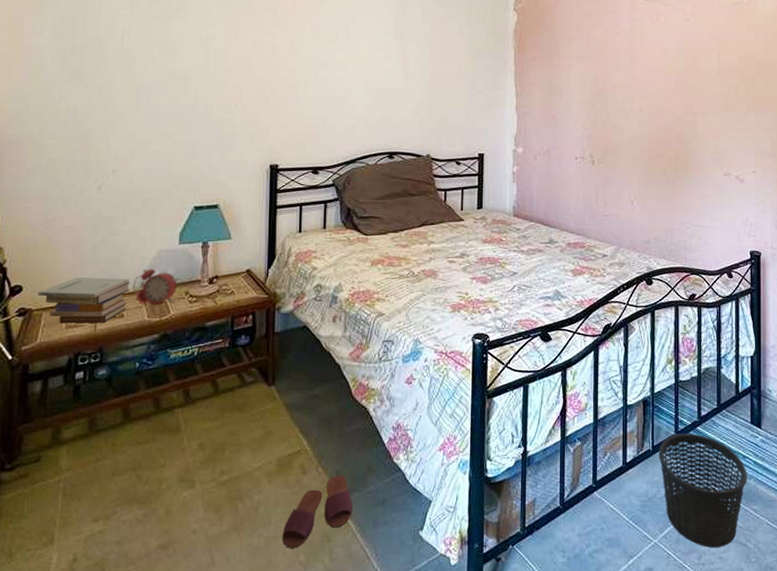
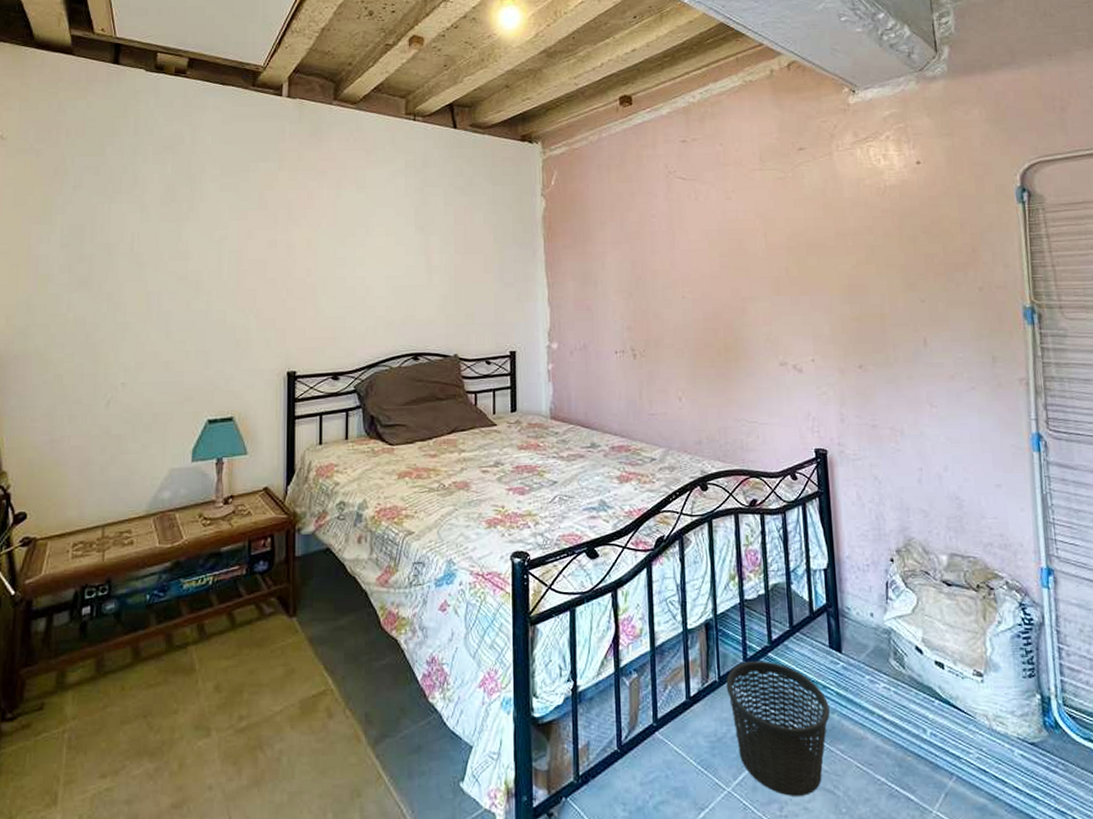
books: present [38,278,130,324] -> none [43,501,140,553]
alarm clock: present [132,268,180,303] -> none [143,489,193,528]
slippers: present [282,474,353,548] -> none [307,717,385,805]

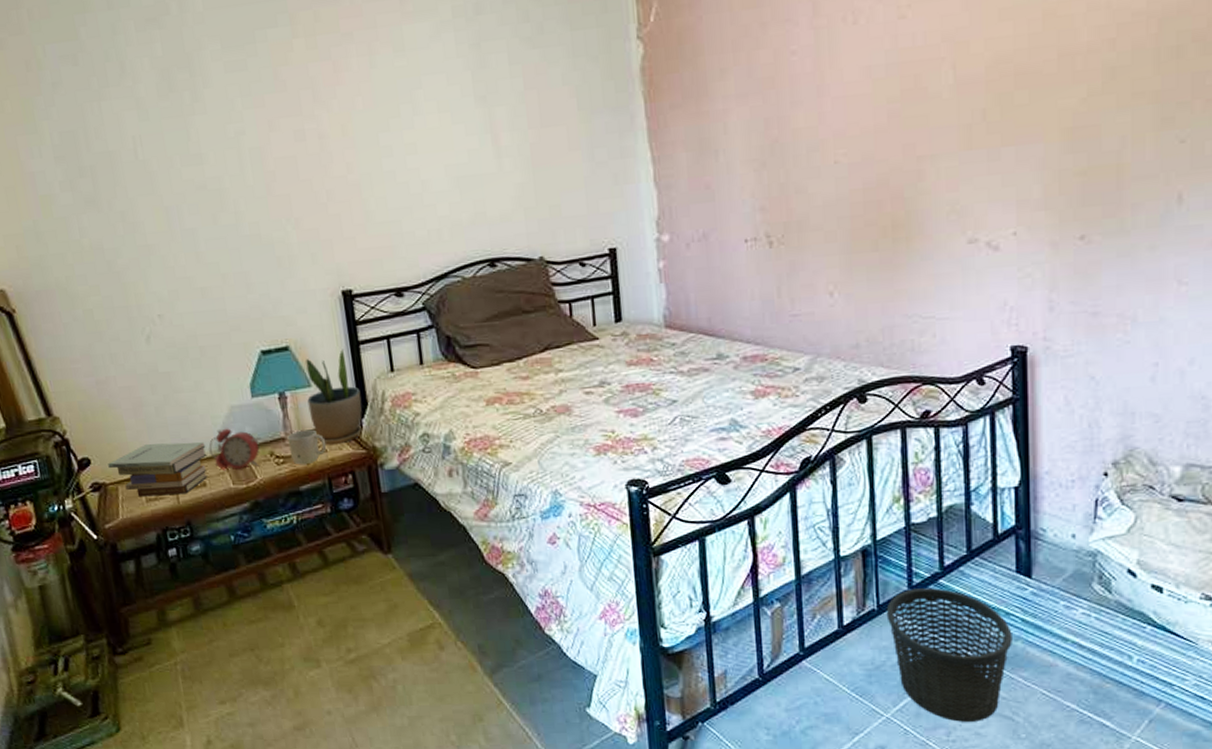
books: none [43,501,140,553] -> present [108,442,208,497]
alarm clock: none [143,489,193,528] -> present [208,428,261,469]
mug: none [217,494,252,528] -> present [287,429,327,466]
potted plant: none [241,422,290,509] -> present [306,349,363,445]

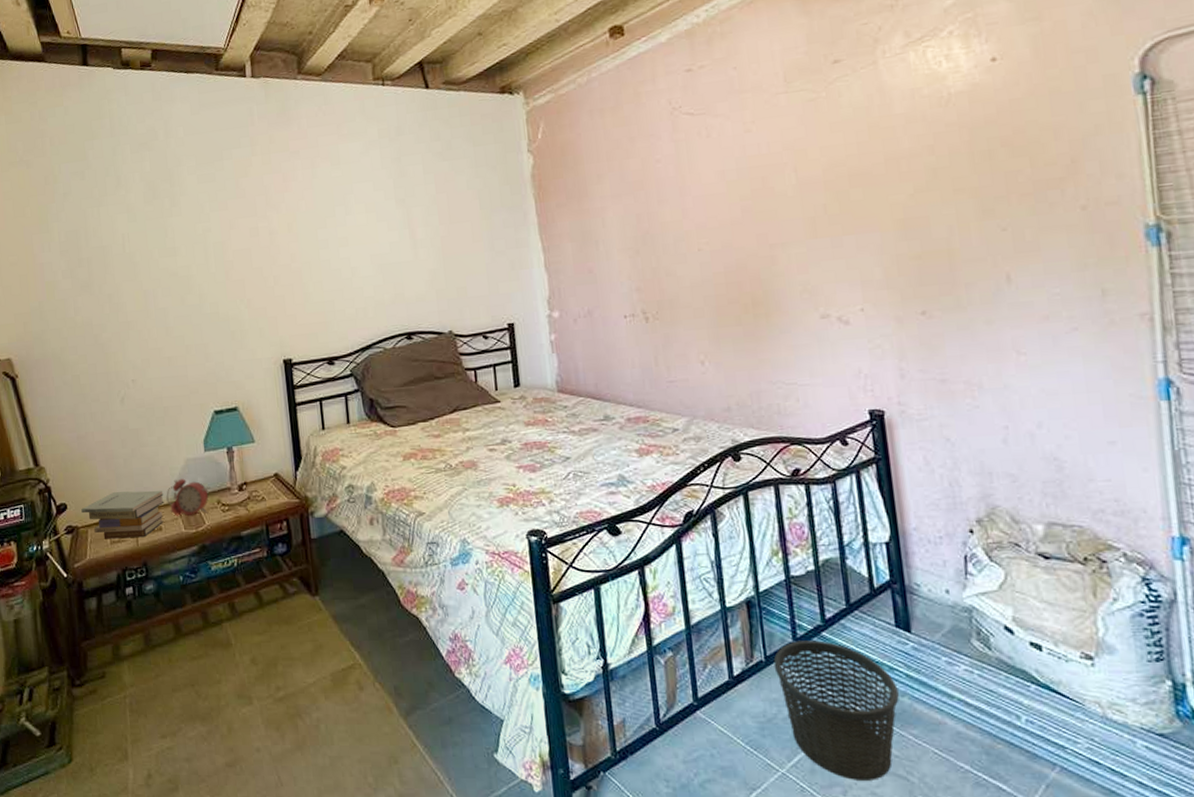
mug: present [287,429,327,466] -> none [233,480,266,513]
potted plant: present [306,349,363,445] -> none [251,410,297,495]

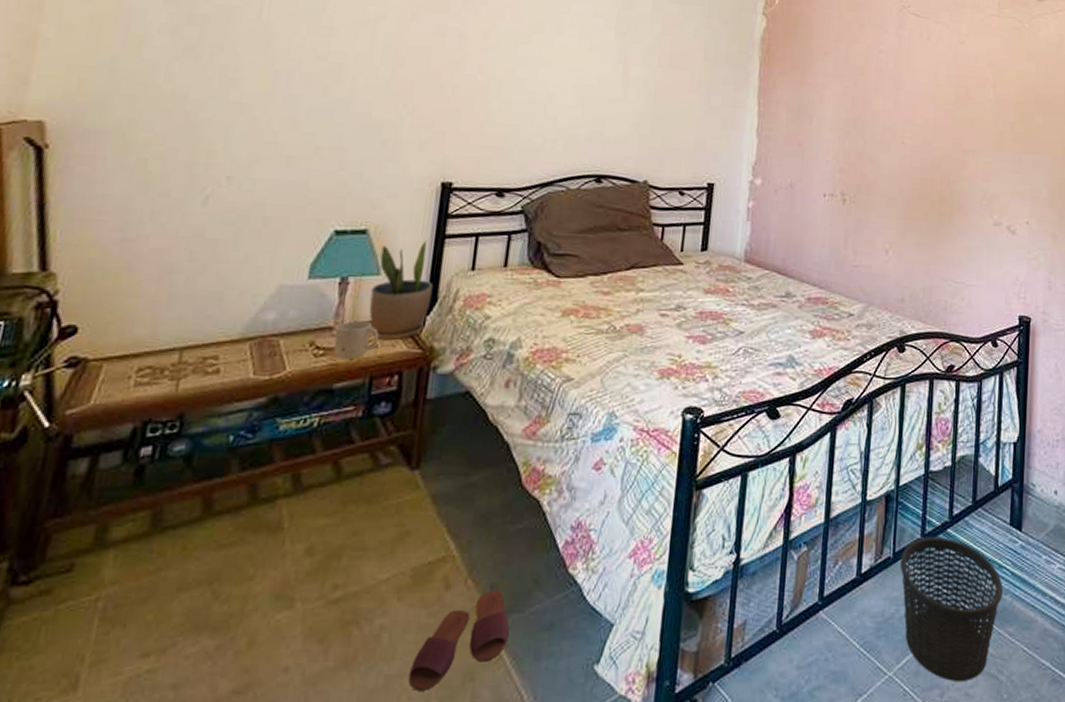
books: present [81,490,164,539] -> none [99,318,235,380]
alarm clock: present [166,478,210,515] -> none [236,309,305,357]
mug: none [233,480,266,513] -> present [333,320,380,360]
potted plant: none [251,410,297,495] -> present [369,240,433,341]
slippers: none [346,690,418,769] -> present [408,589,510,691]

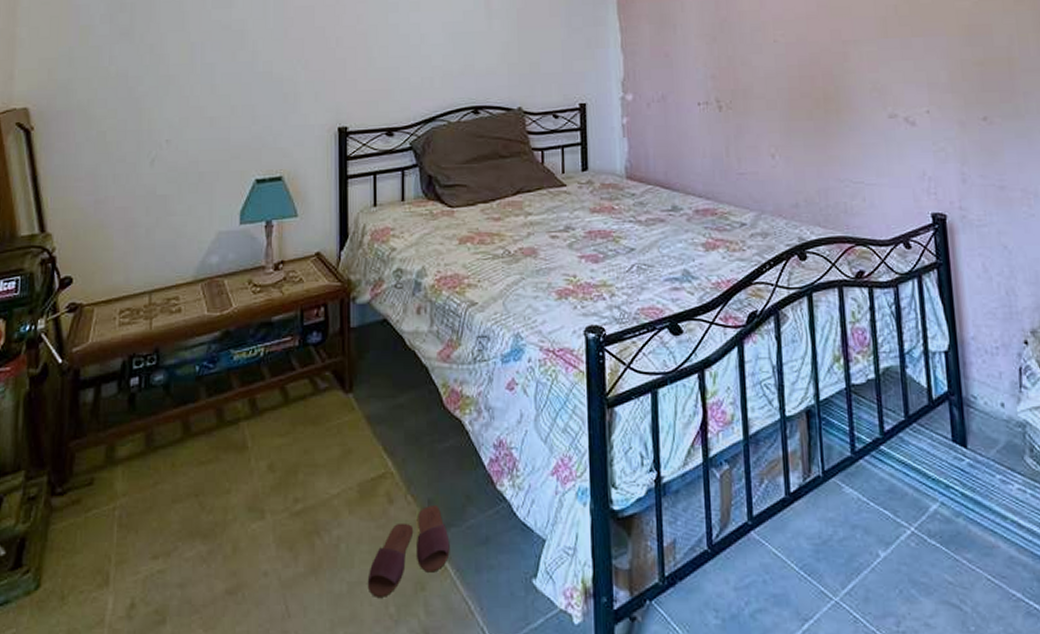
mug: present [333,320,380,360] -> none [267,259,304,295]
potted plant: present [369,240,433,341] -> none [292,182,343,276]
basket: present [899,537,1003,681] -> none [831,455,954,610]

